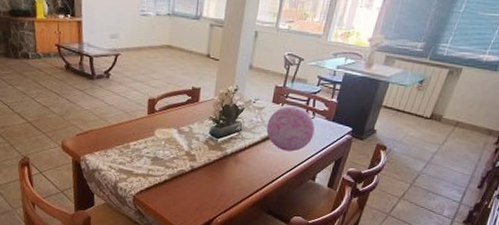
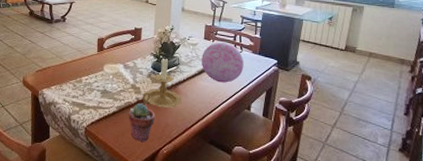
potted succulent: none [181,170,211,212] -> present [128,102,155,143]
candle holder: none [197,121,241,177] -> present [142,57,182,108]

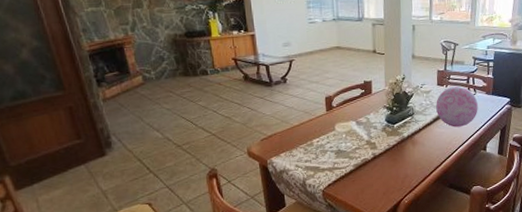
potted succulent: present [128,102,155,143] -> none [365,157,394,196]
candle holder: present [142,57,182,108] -> none [378,108,419,160]

